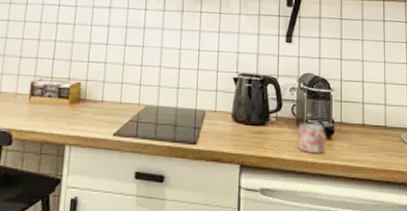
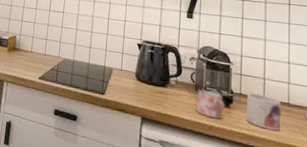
mug: none [347,120,379,157] -> present [246,92,281,131]

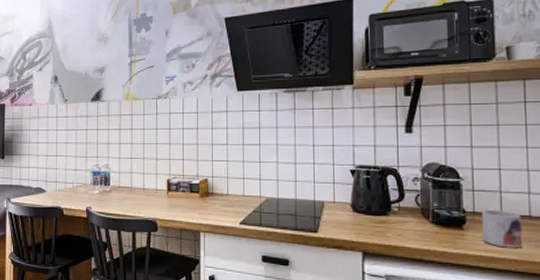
mug: present [196,89,225,119] -> none [424,212,457,244]

